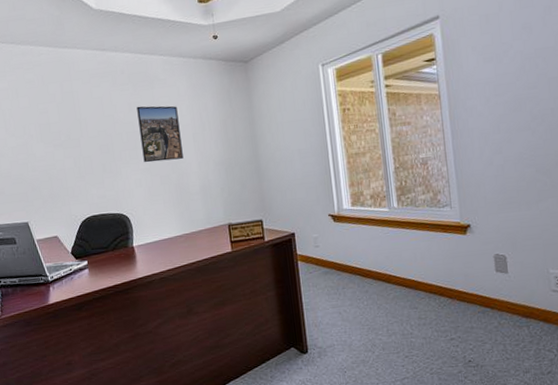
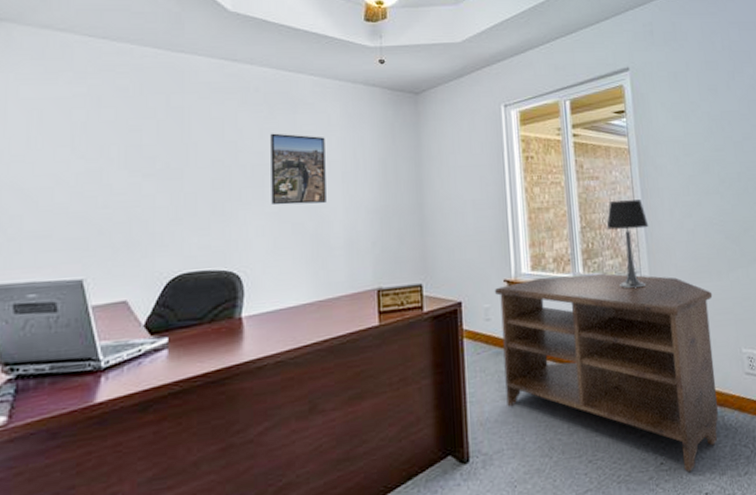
tv stand: none [320,206,524,369] -> present [494,273,718,472]
table lamp: none [418,140,459,220] -> present [606,200,649,289]

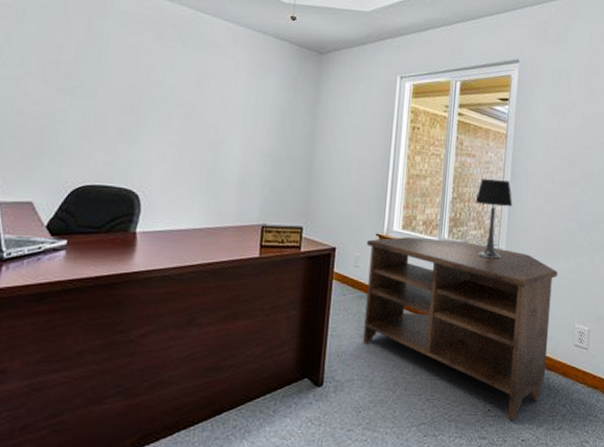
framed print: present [270,133,326,205] -> none [175,69,232,141]

